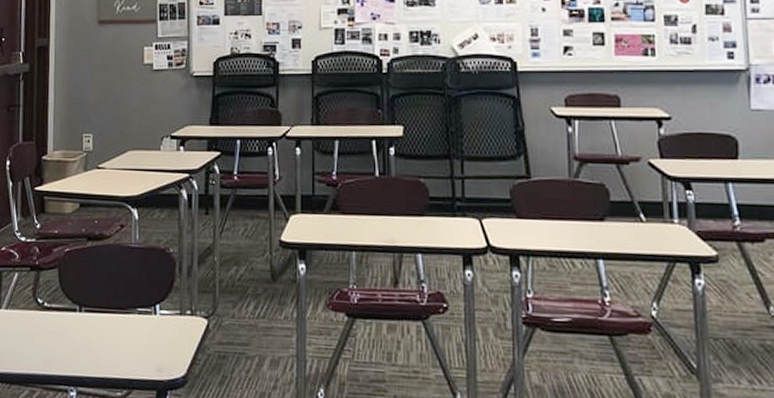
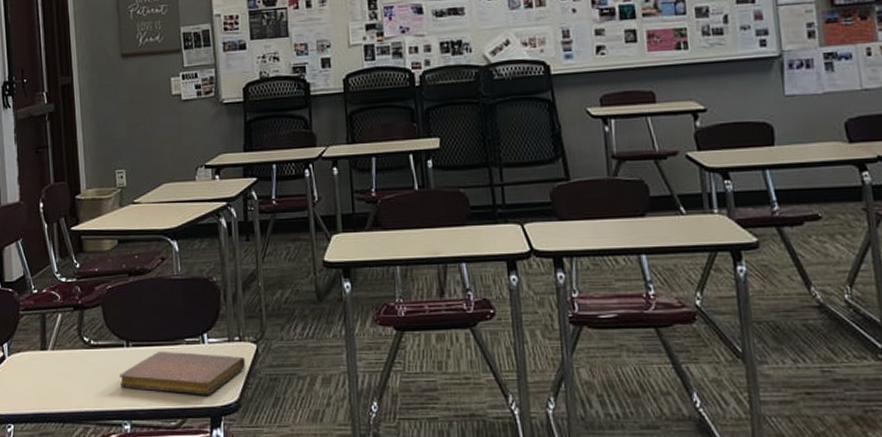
notebook: none [70,318,195,368] -> present [120,351,245,395]

